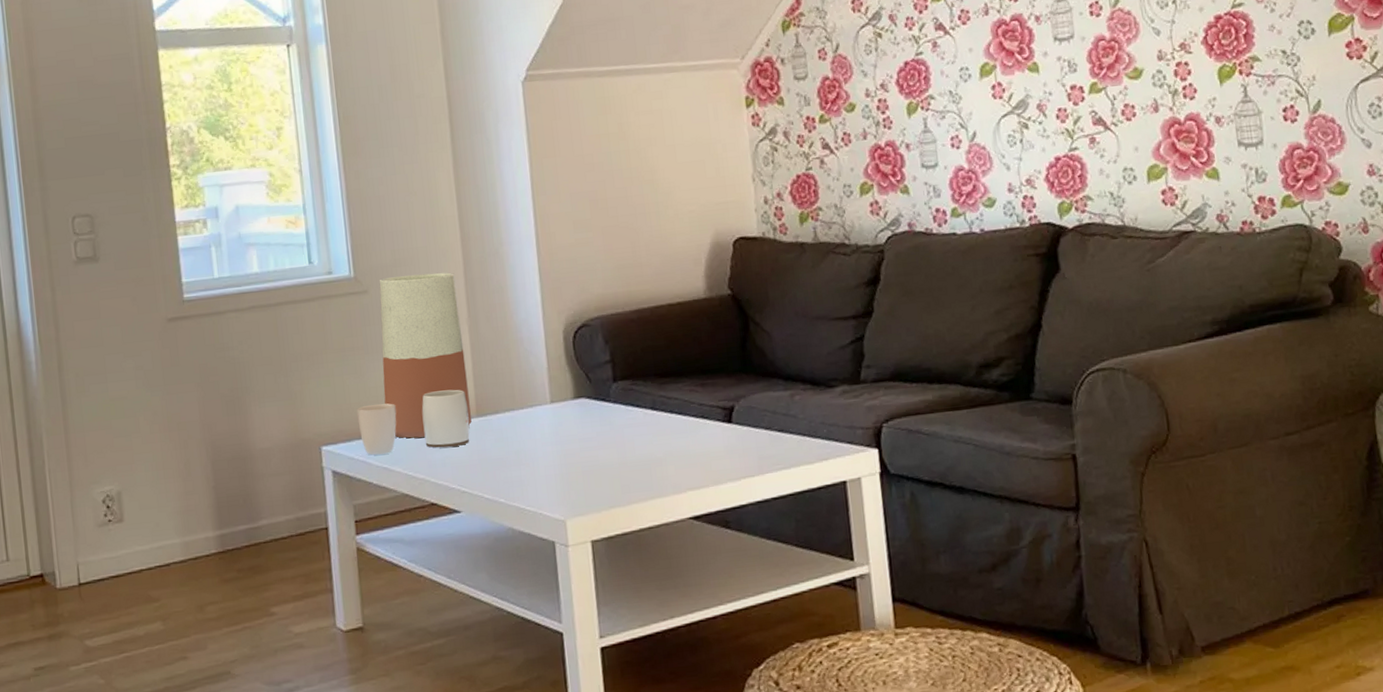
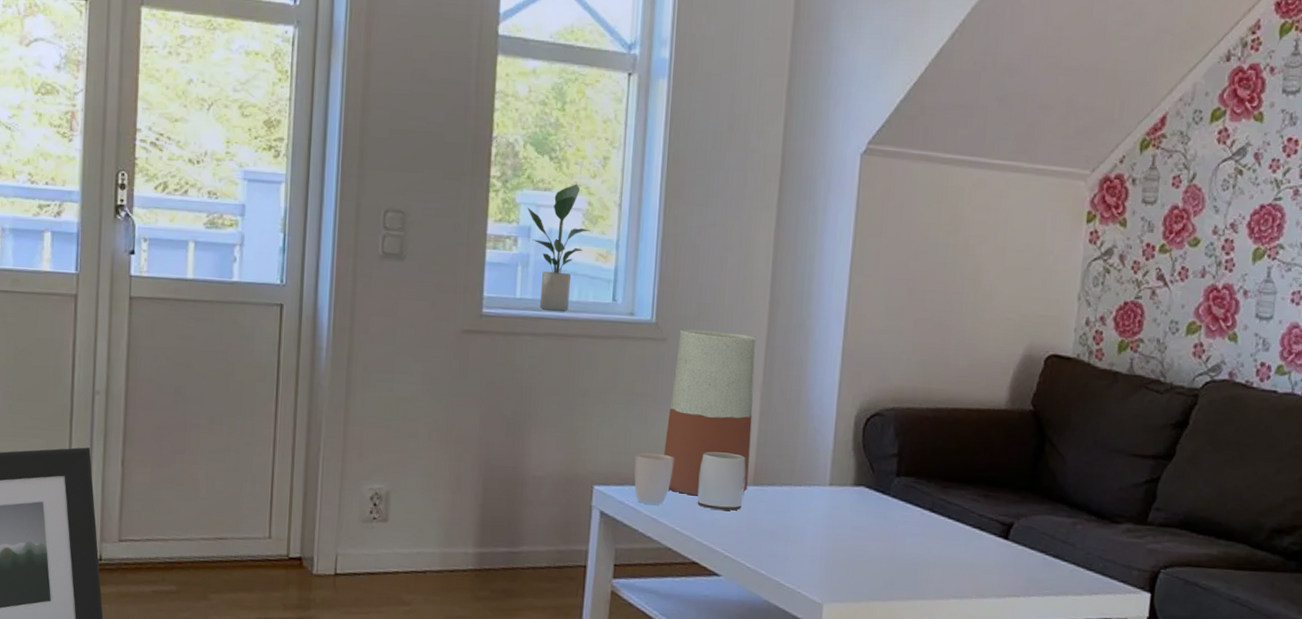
potted plant: none [210,158,276,286] -> present [527,184,591,312]

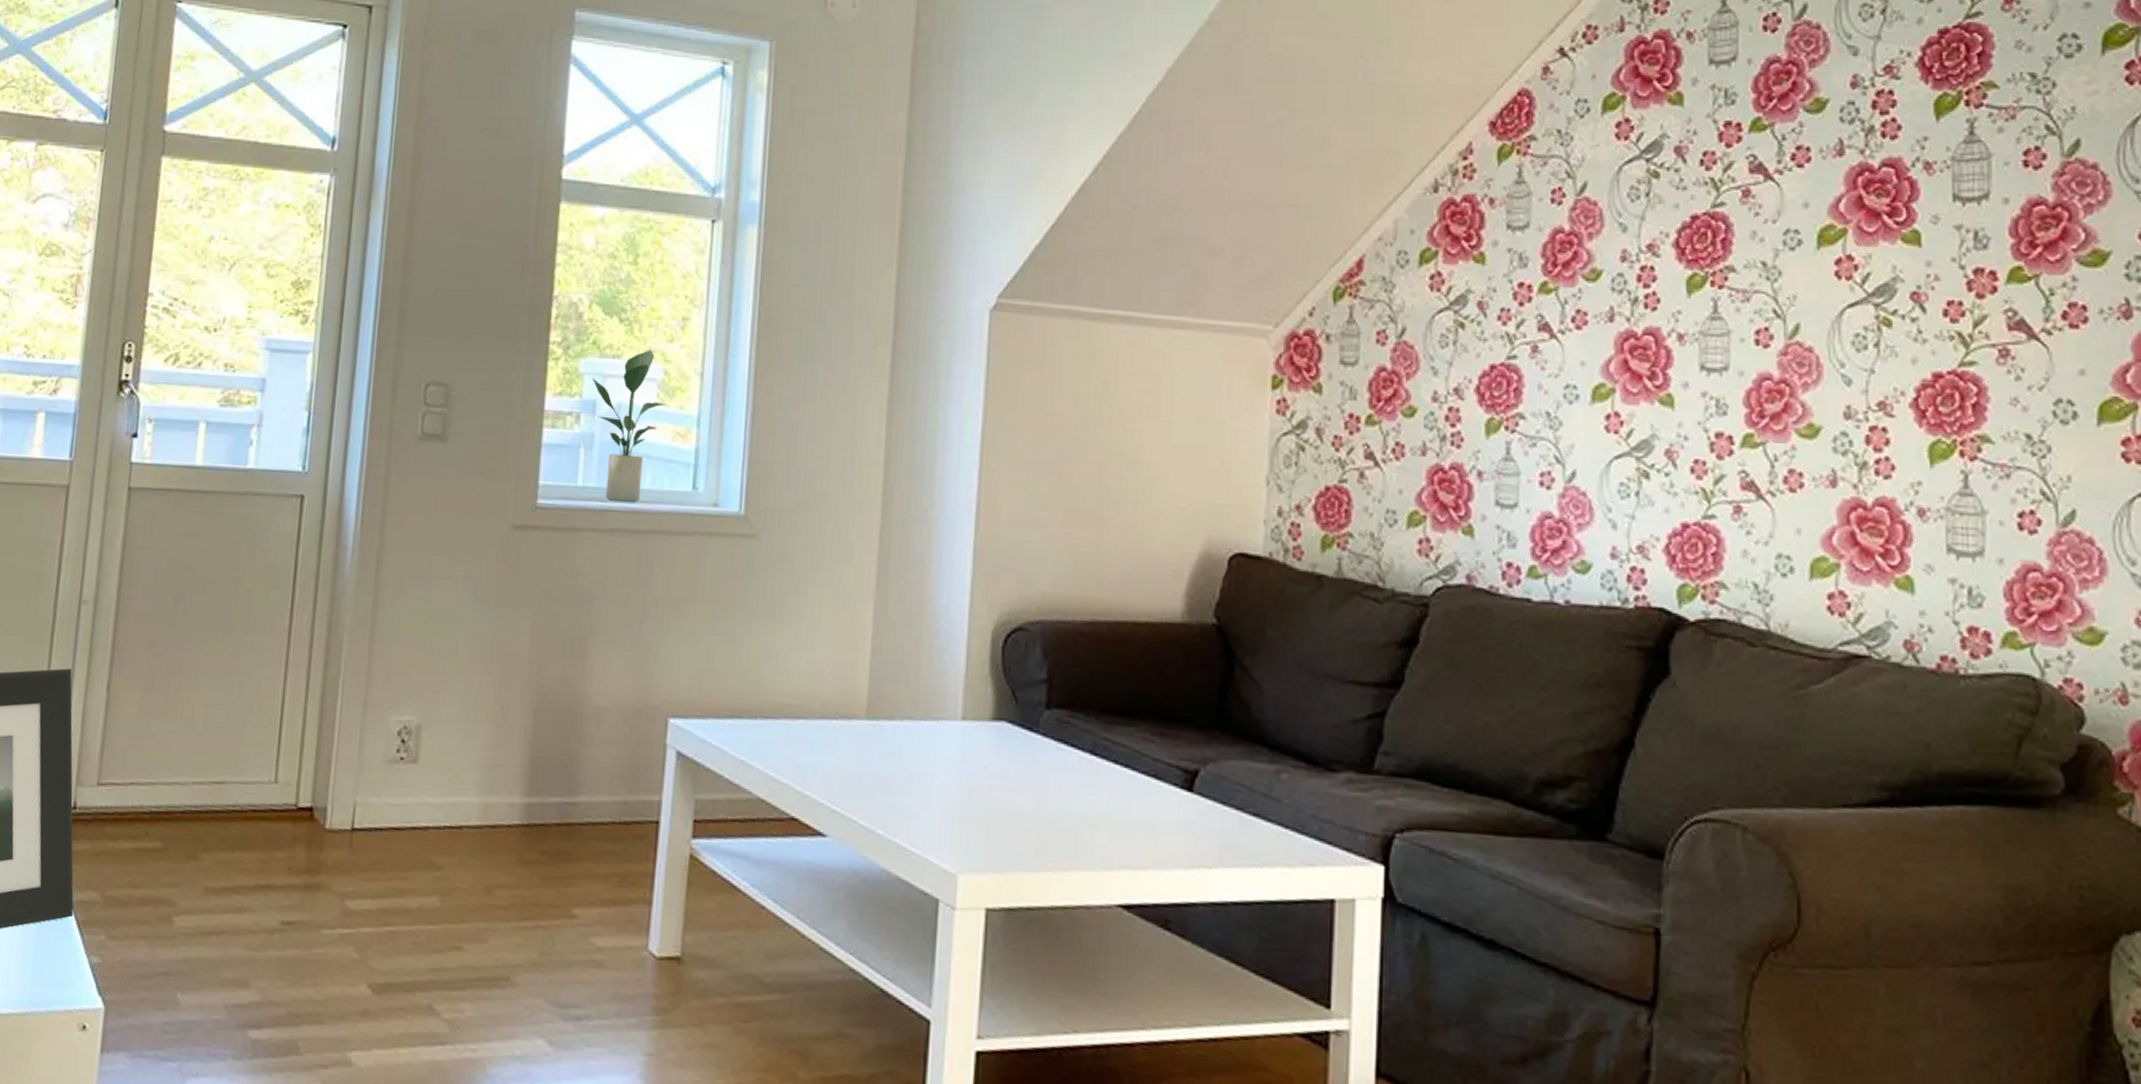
mug: present [633,453,674,505] -> none [718,677,768,744]
vase: present [664,329,757,495] -> none [755,523,868,731]
mug: present [697,451,747,511] -> none [796,675,858,752]

